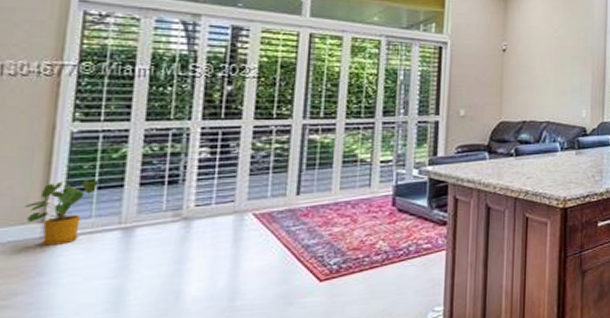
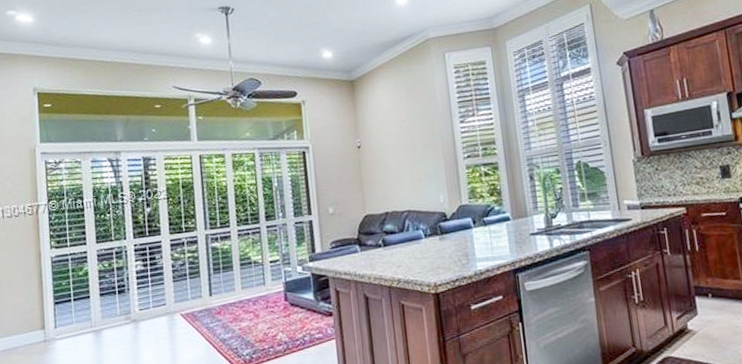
house plant: present [25,180,99,246] -> none [31,293,74,347]

